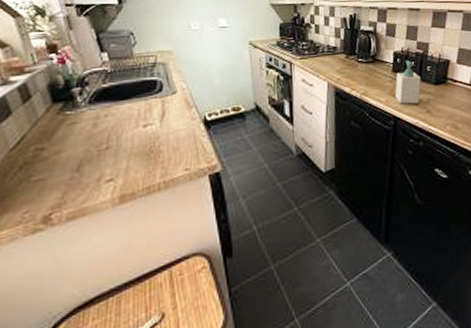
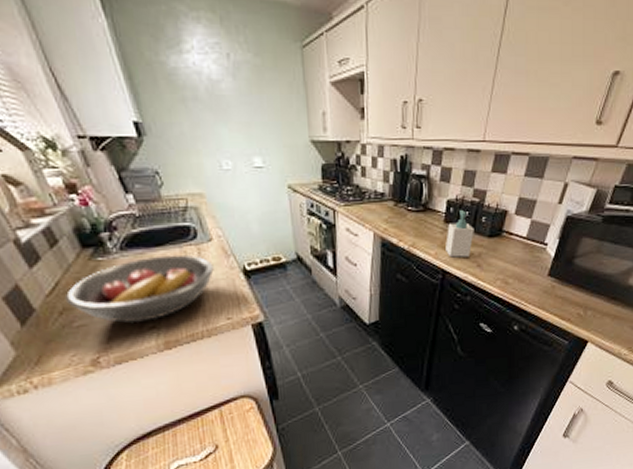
fruit bowl: none [27,107,176,177] -> present [65,254,214,324]

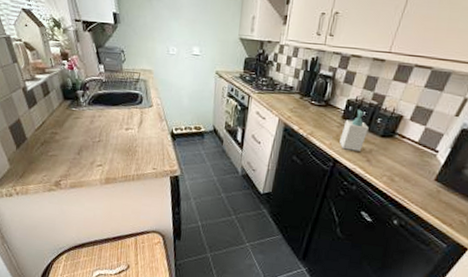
fruit bowl: present [65,254,214,324] -> none [46,113,150,160]

